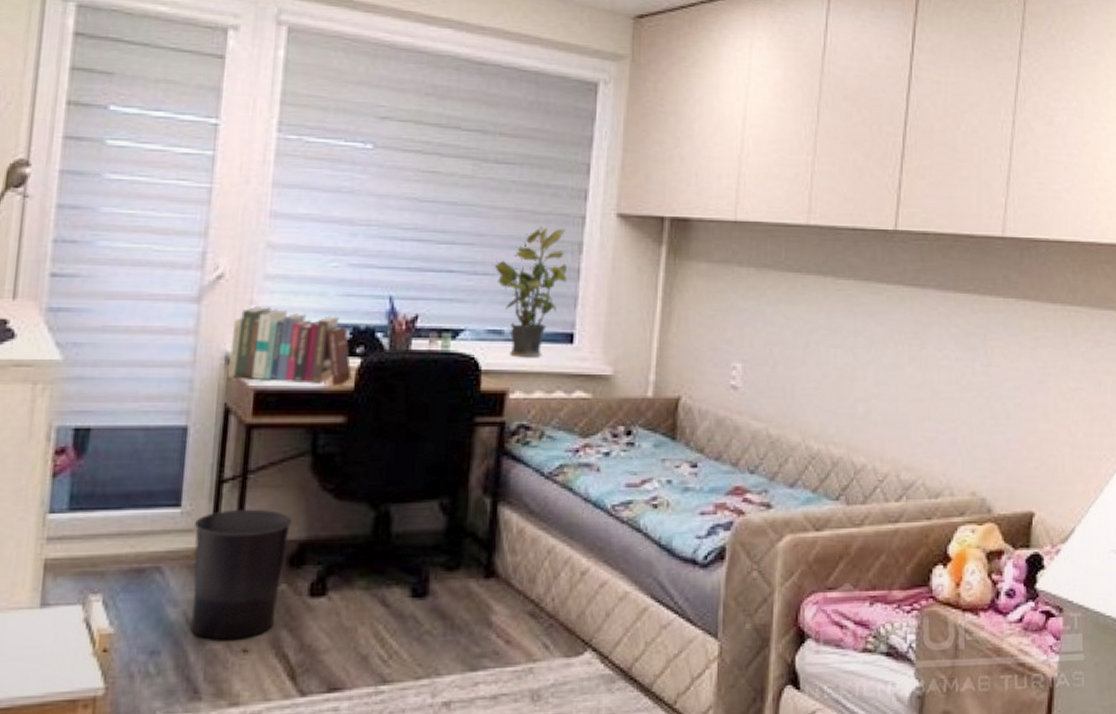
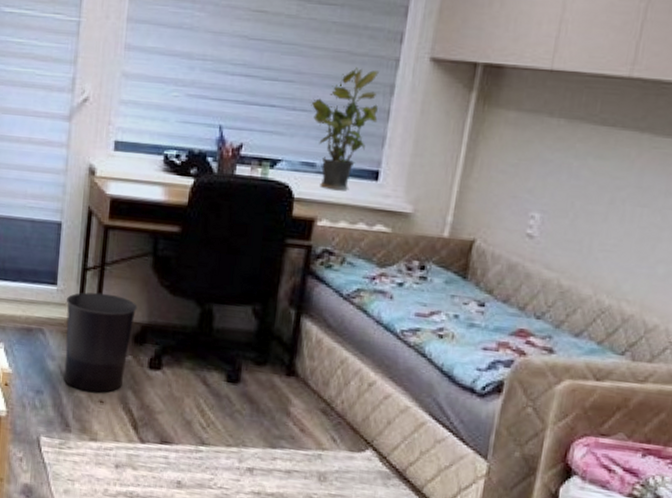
books: present [227,305,352,386] -> none [90,126,187,201]

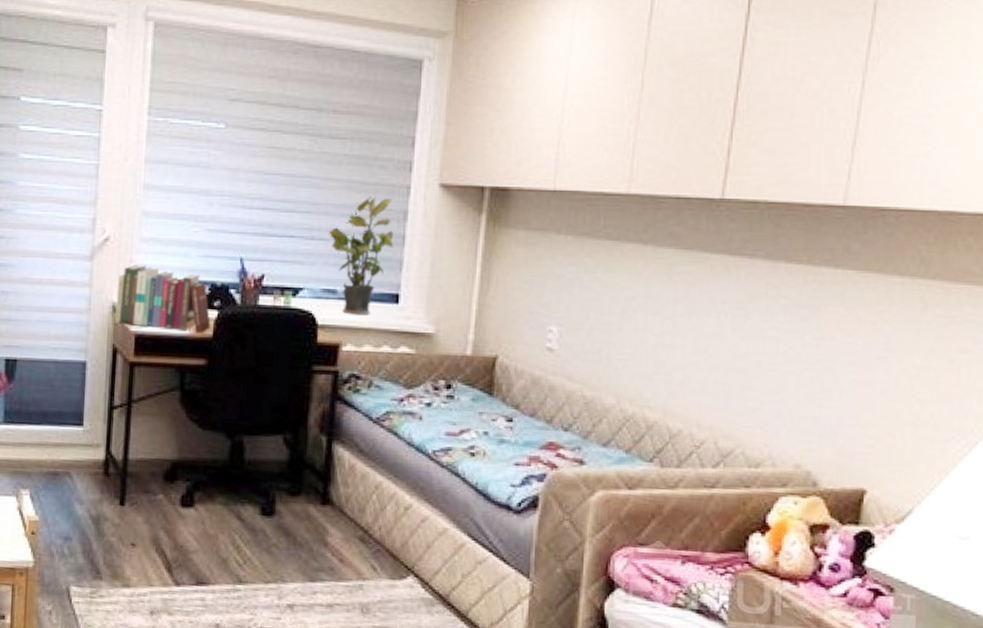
waste bin: present [63,292,137,393] -> none [93,431,166,536]
books: none [90,126,187,201] -> present [114,264,211,334]

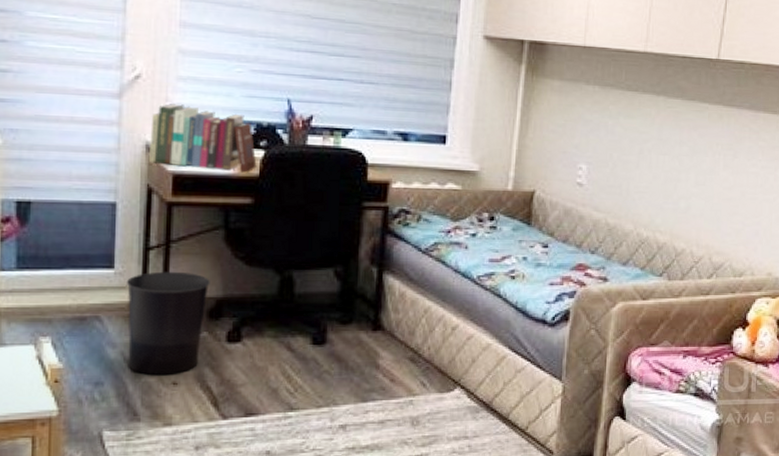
waste bin: none [93,431,166,536] -> present [126,271,210,376]
potted plant: present [328,195,394,317] -> none [378,43,441,156]

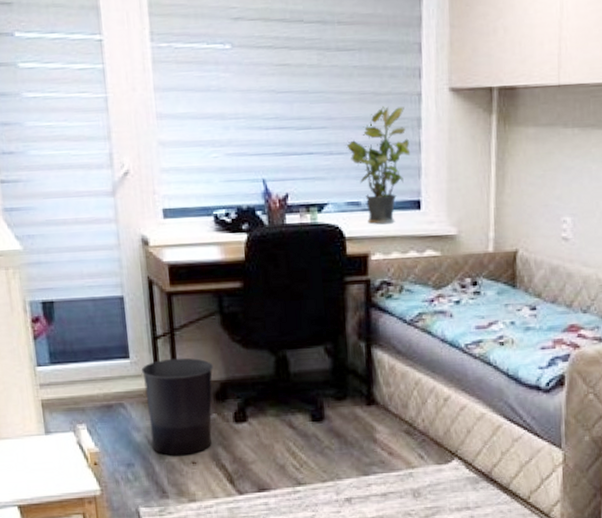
books: present [148,103,257,173] -> none [142,195,242,258]
potted plant: none [378,43,441,156] -> present [346,105,411,226]

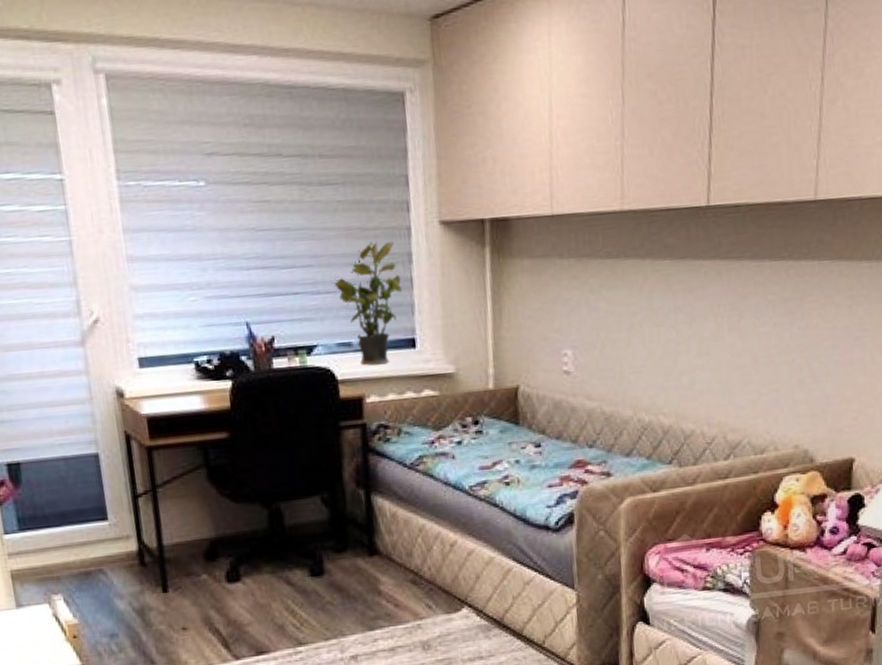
waste bin: present [141,358,213,456] -> none [121,516,203,623]

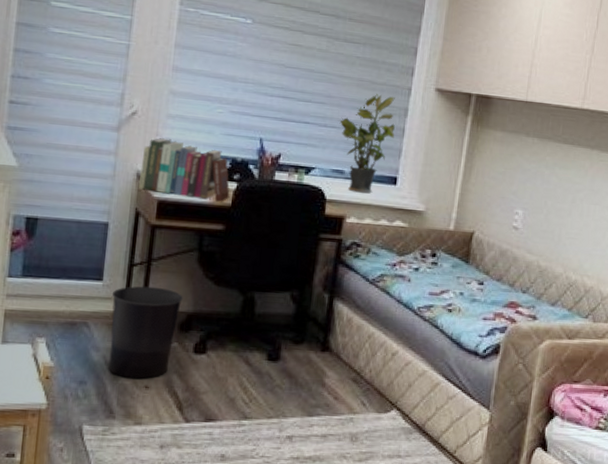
books: none [116,343,227,409] -> present [138,137,230,202]
waste bin: none [121,516,203,623] -> present [108,286,183,379]

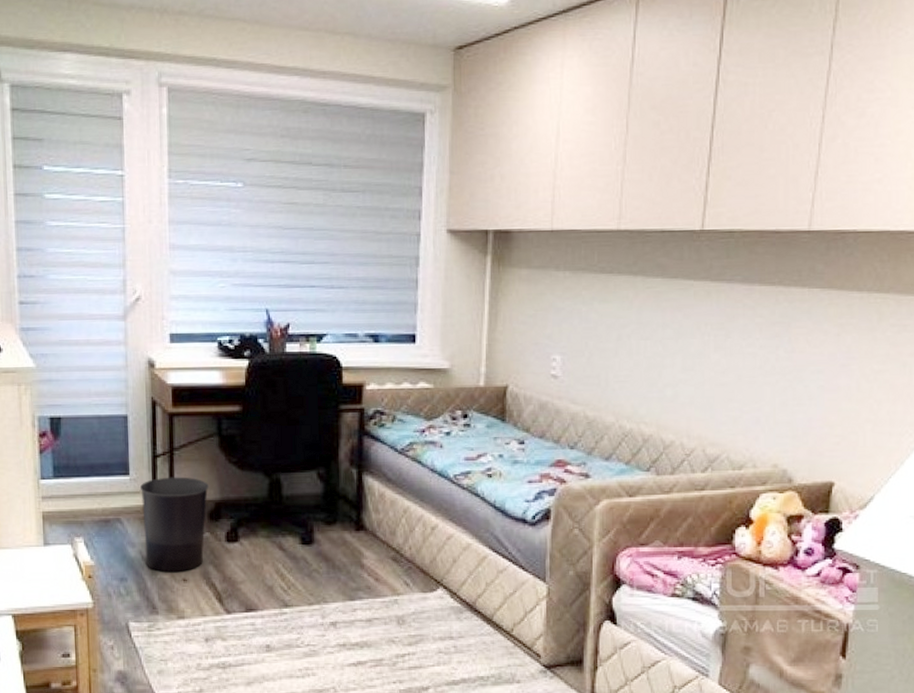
books: present [138,137,230,202] -> none [151,320,243,382]
potted plant: present [339,93,395,194] -> none [347,244,408,357]

